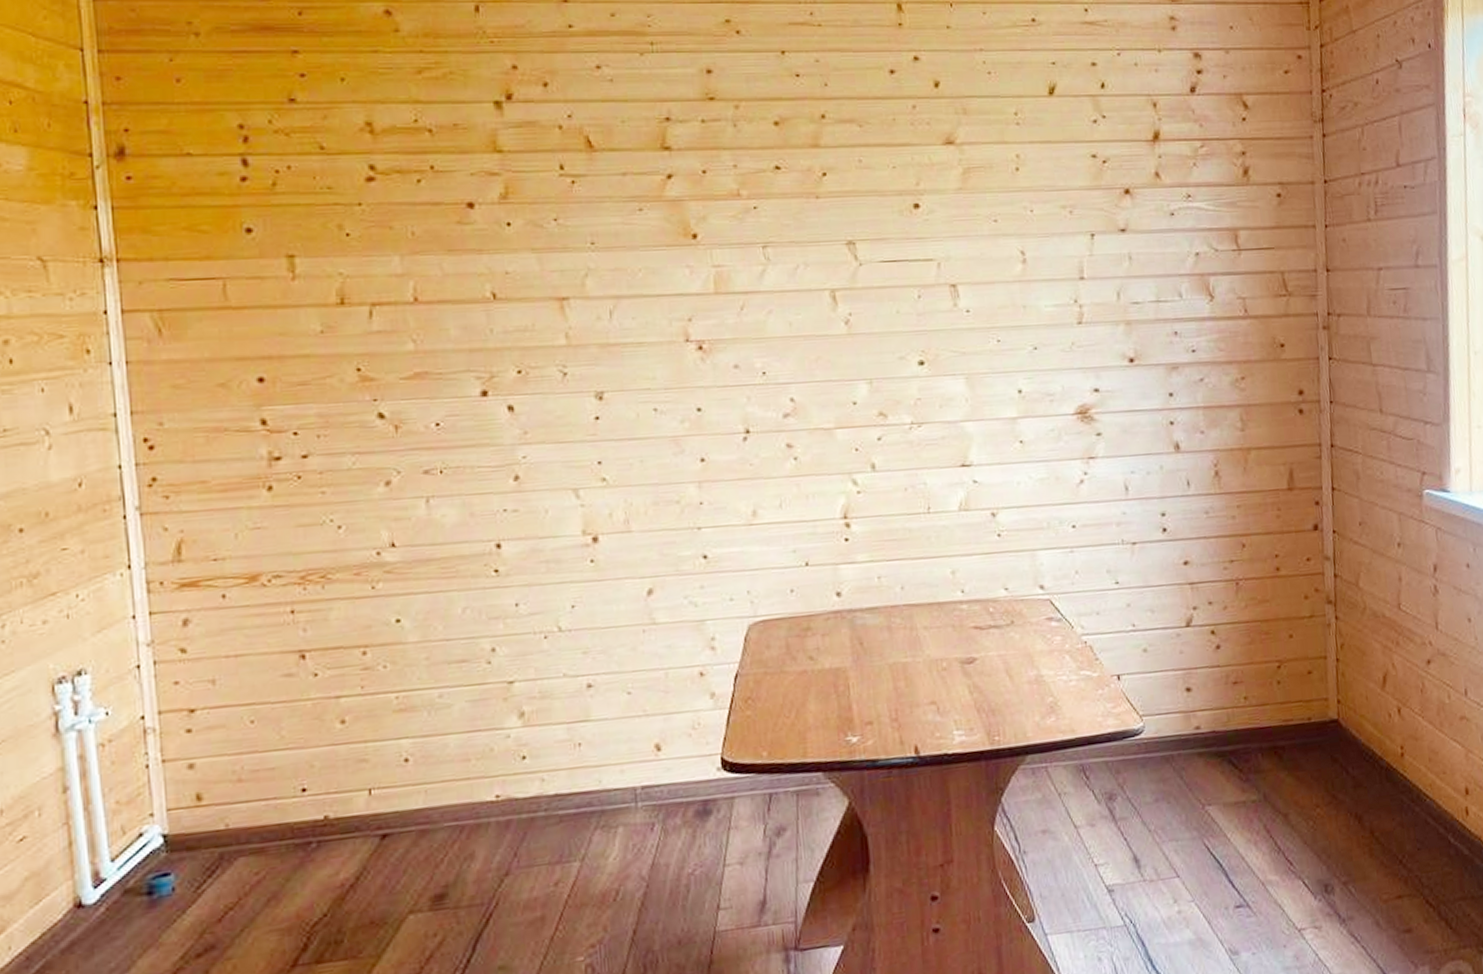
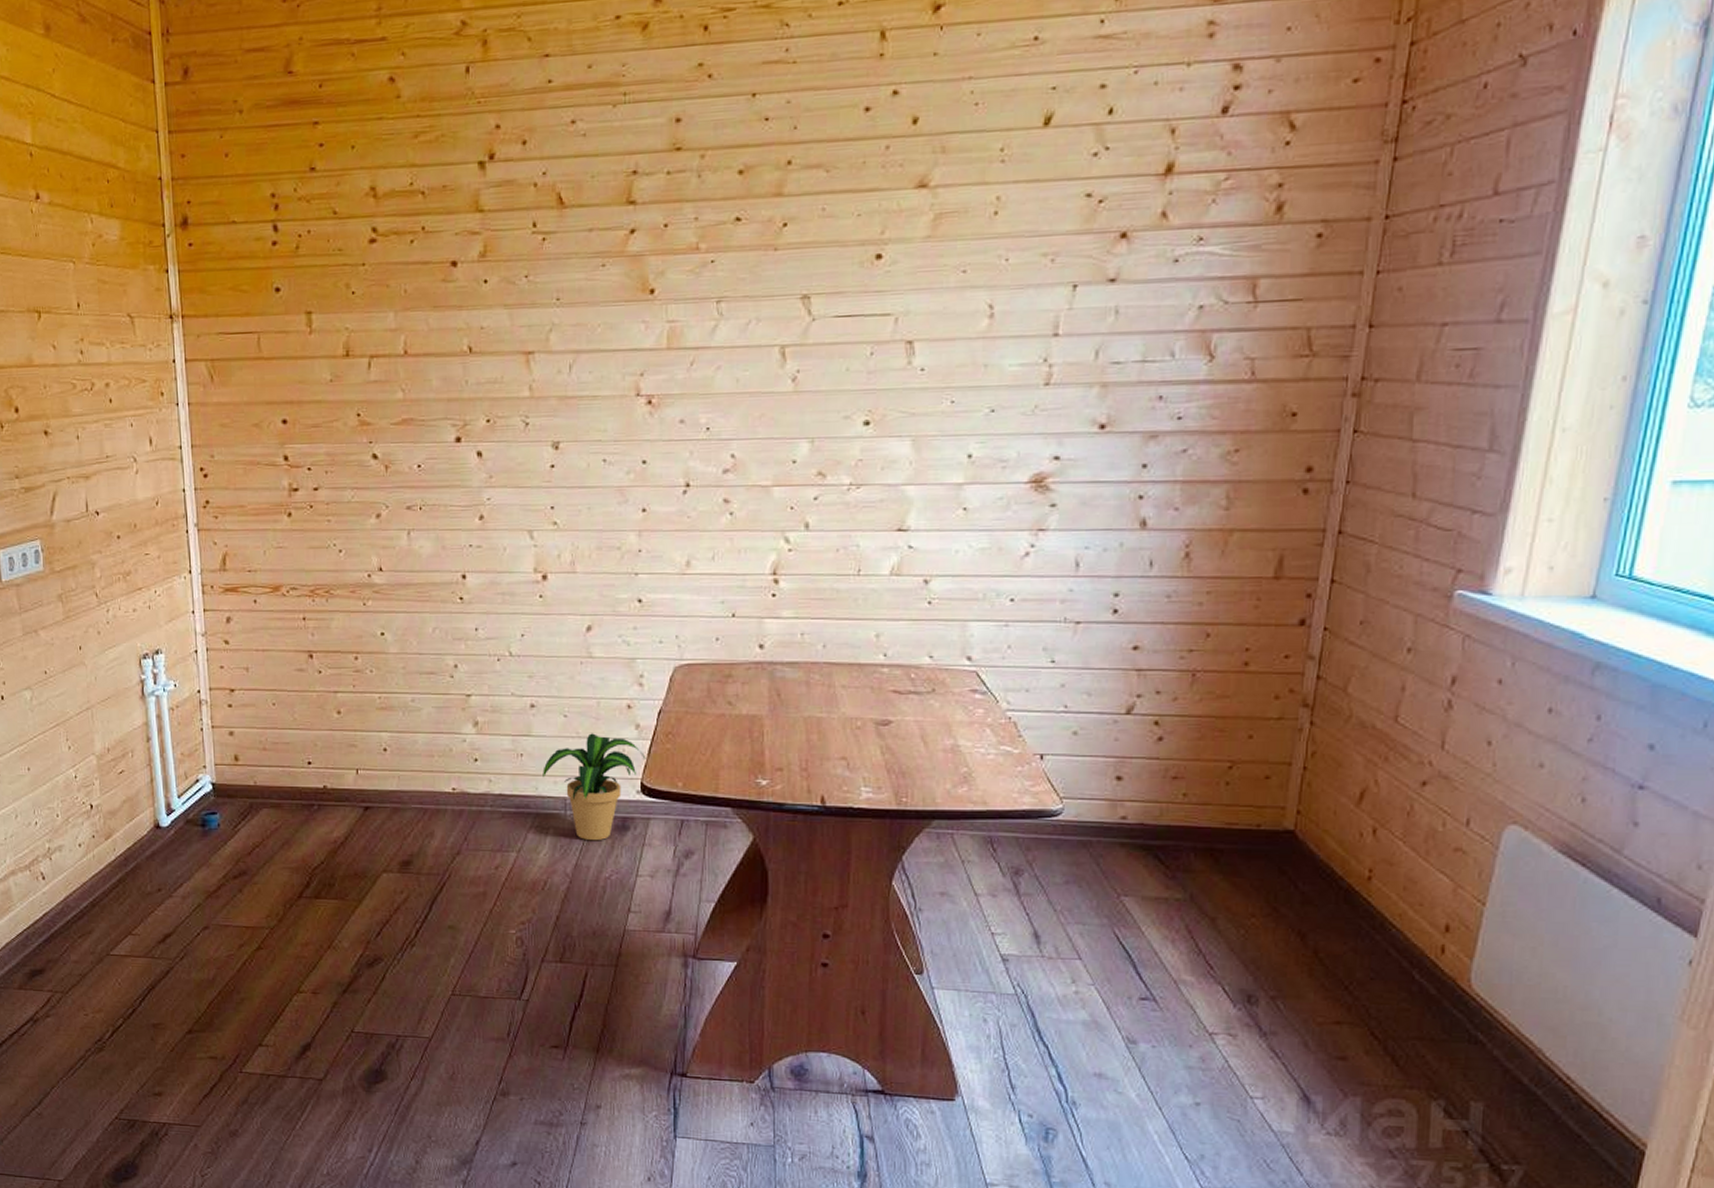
potted plant: none [606,709,725,834] -> present [543,733,646,841]

